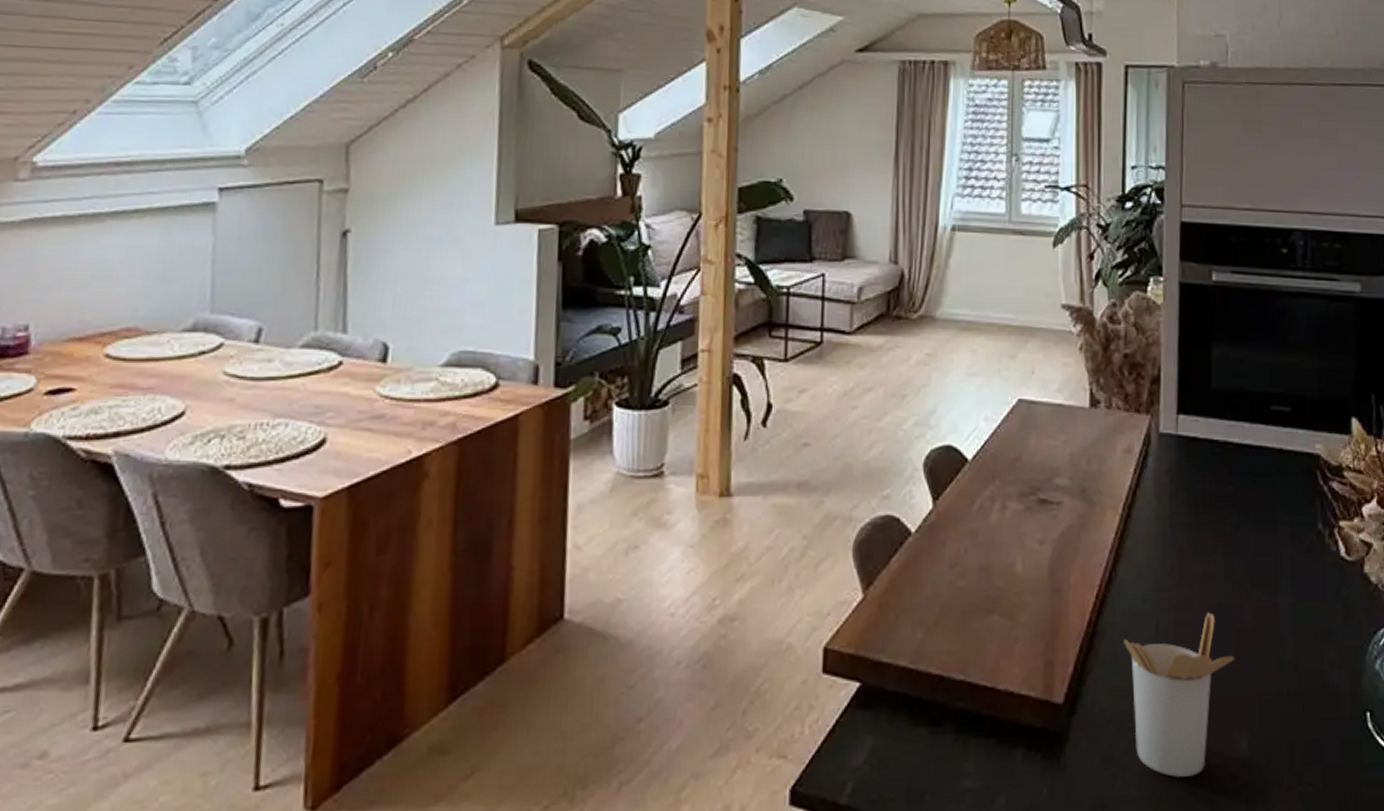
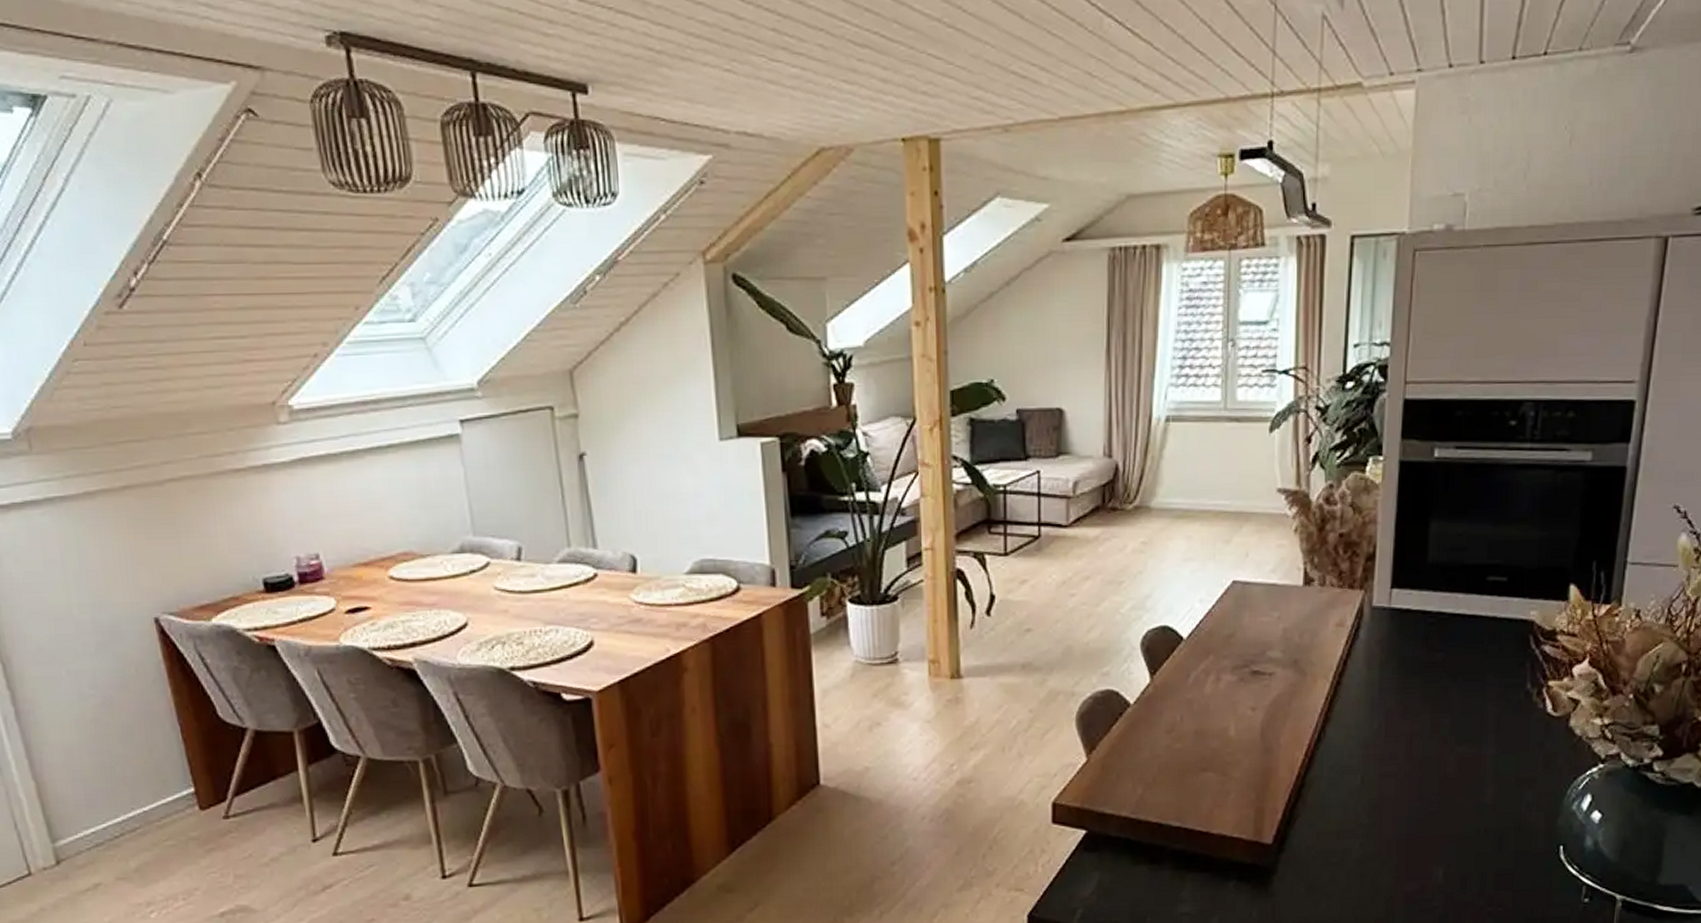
utensil holder: present [1124,612,1235,777] -> none [1330,765,1436,901]

